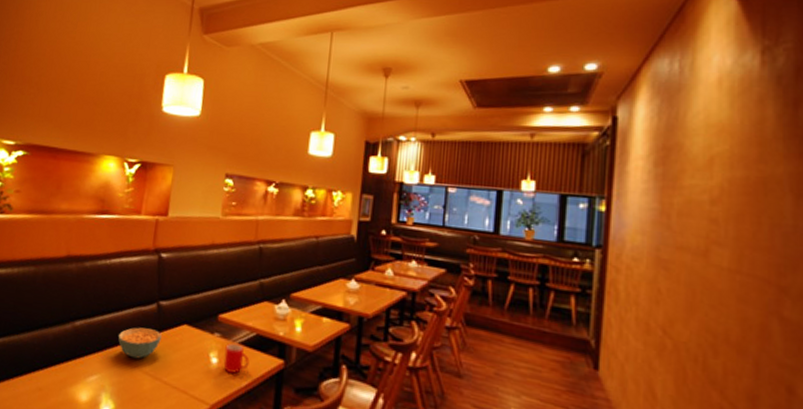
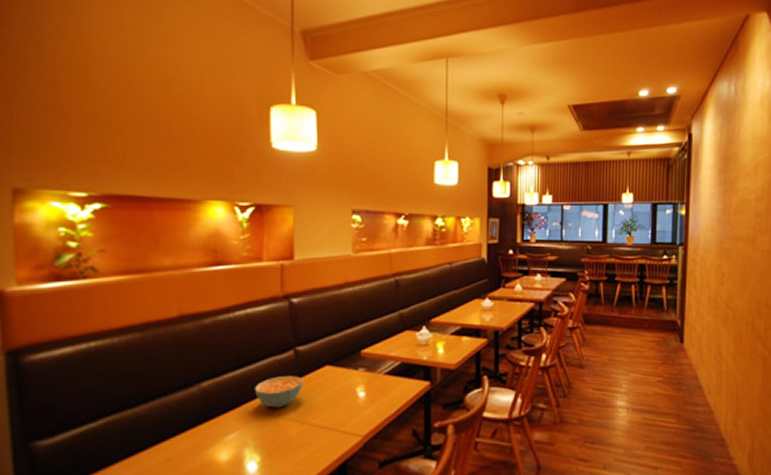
cup: present [223,343,250,374] -> none [371,374,397,403]

